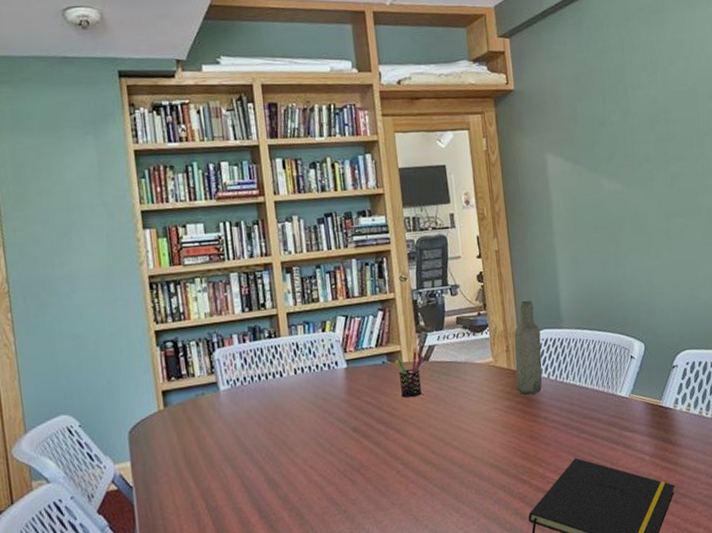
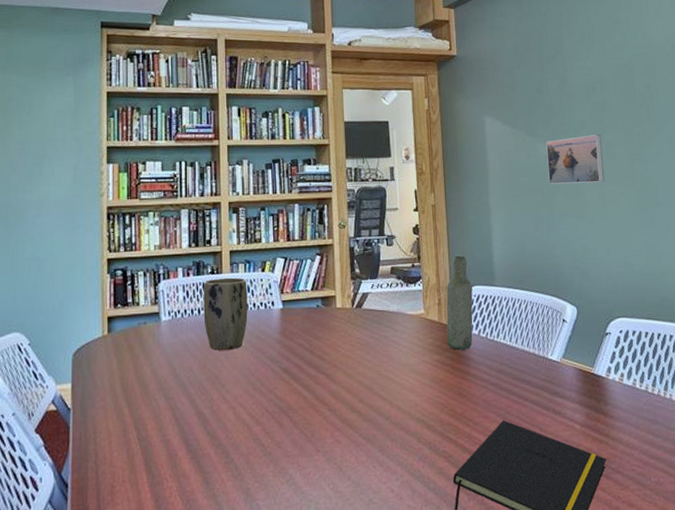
plant pot: none [261,340,312,416] -> present [203,277,248,350]
pen holder: present [396,351,424,399] -> none [330,297,357,344]
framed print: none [609,166,669,221] -> present [546,135,604,184]

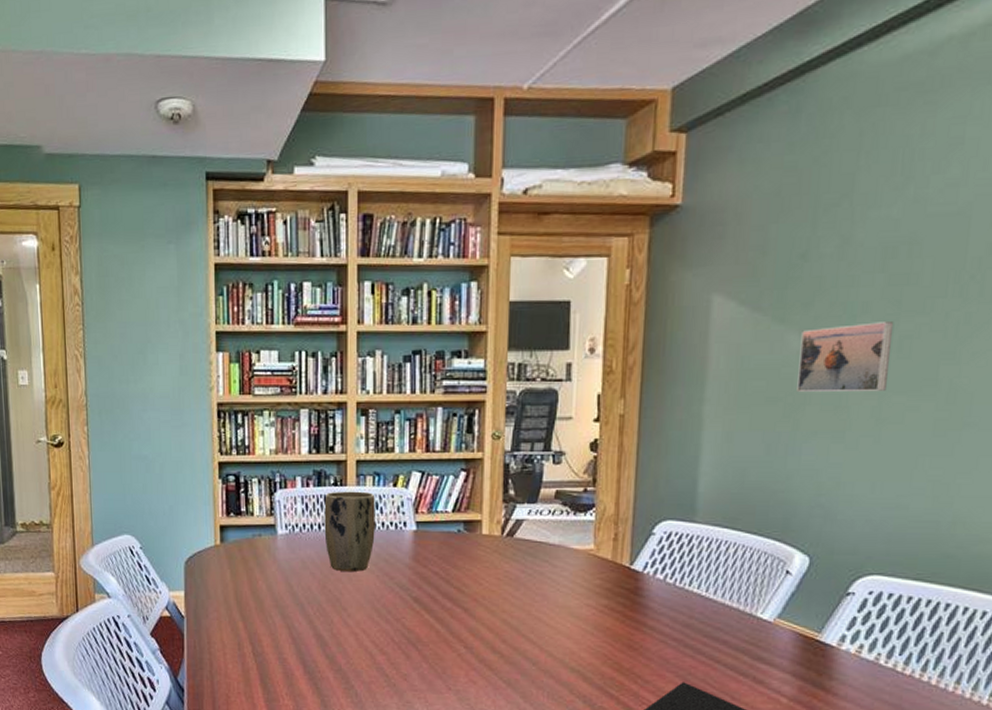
bottle: present [446,256,473,350] -> none [620,482,663,596]

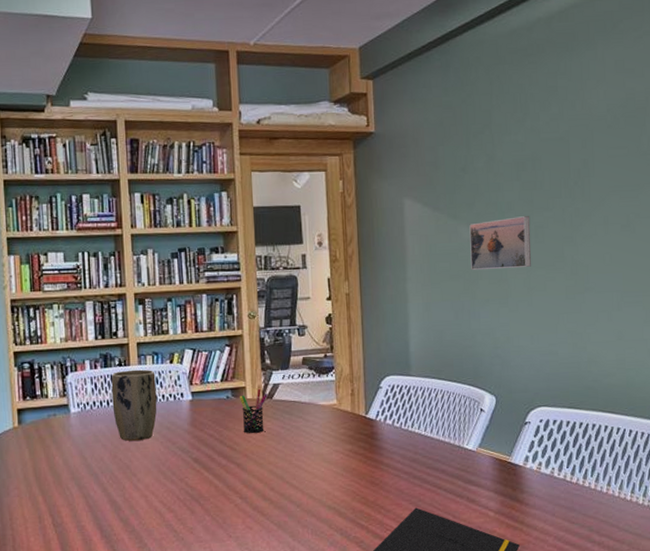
pen holder: none [474,523,508,576] -> present [240,388,268,434]

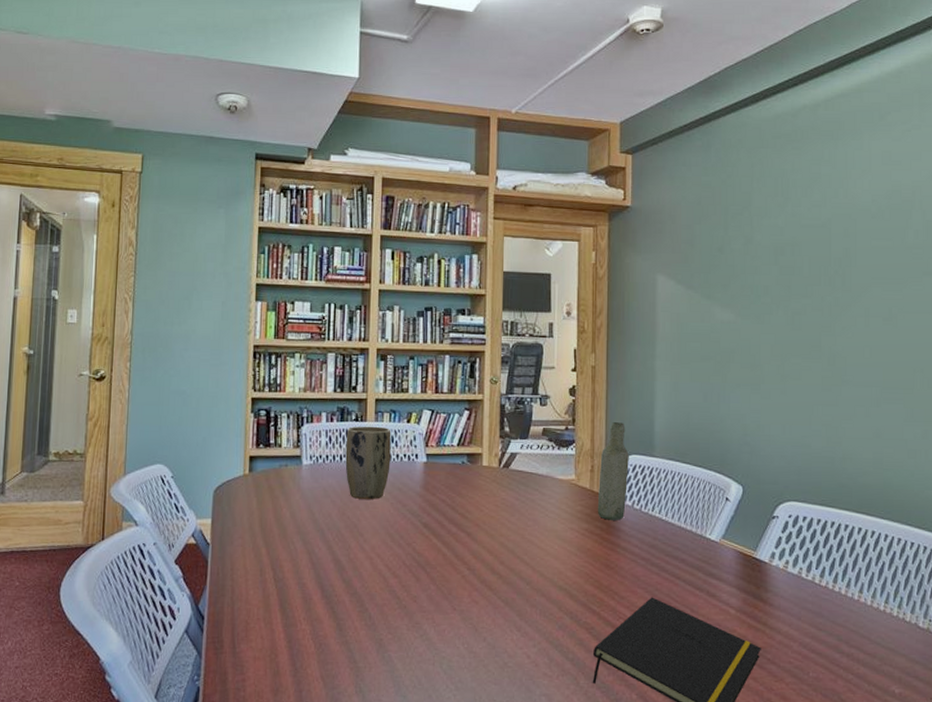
pen holder: present [240,388,268,434] -> none [475,456,504,503]
bottle: none [359,346,388,440] -> present [597,422,629,520]
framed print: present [469,216,531,270] -> none [723,301,787,354]

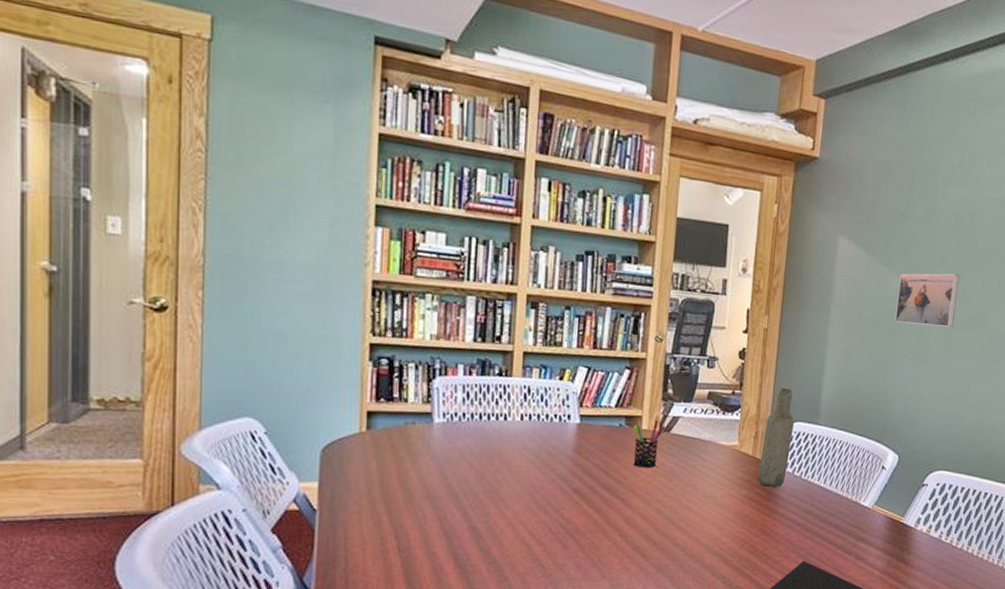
plant pot: present [345,426,391,499] -> none [485,381,541,463]
pen holder: none [475,456,504,503] -> present [633,419,665,469]
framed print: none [723,301,787,354] -> present [895,273,960,327]

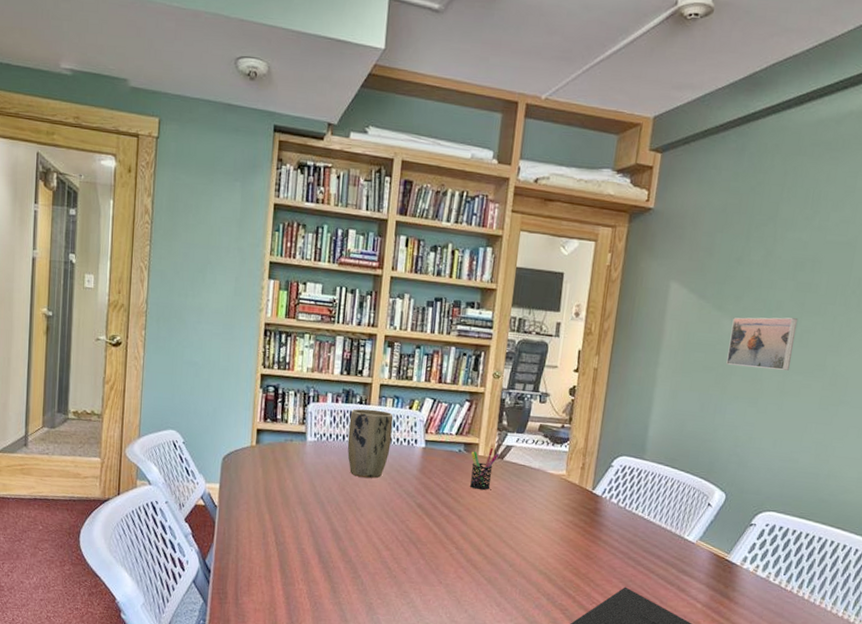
plant pot: none [485,381,541,463] -> present [347,409,393,479]
bottle: present [757,388,794,487] -> none [583,424,621,516]

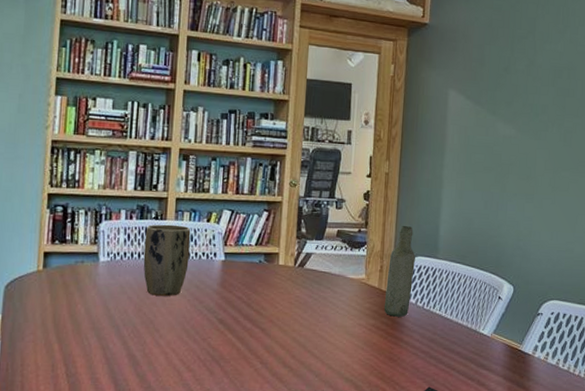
pen holder: present [469,447,499,491] -> none [271,256,299,301]
bottle: none [583,424,621,516] -> present [384,226,415,317]
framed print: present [726,317,799,371] -> none [503,119,561,168]

